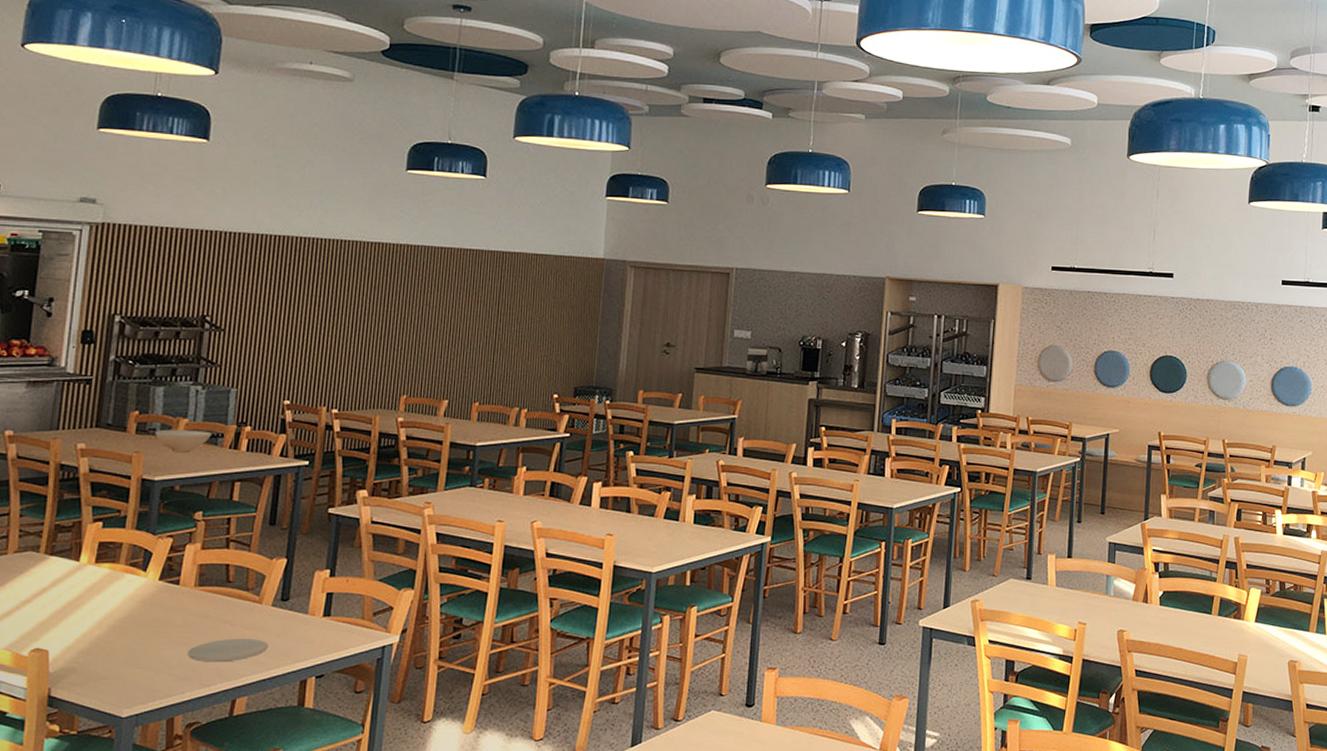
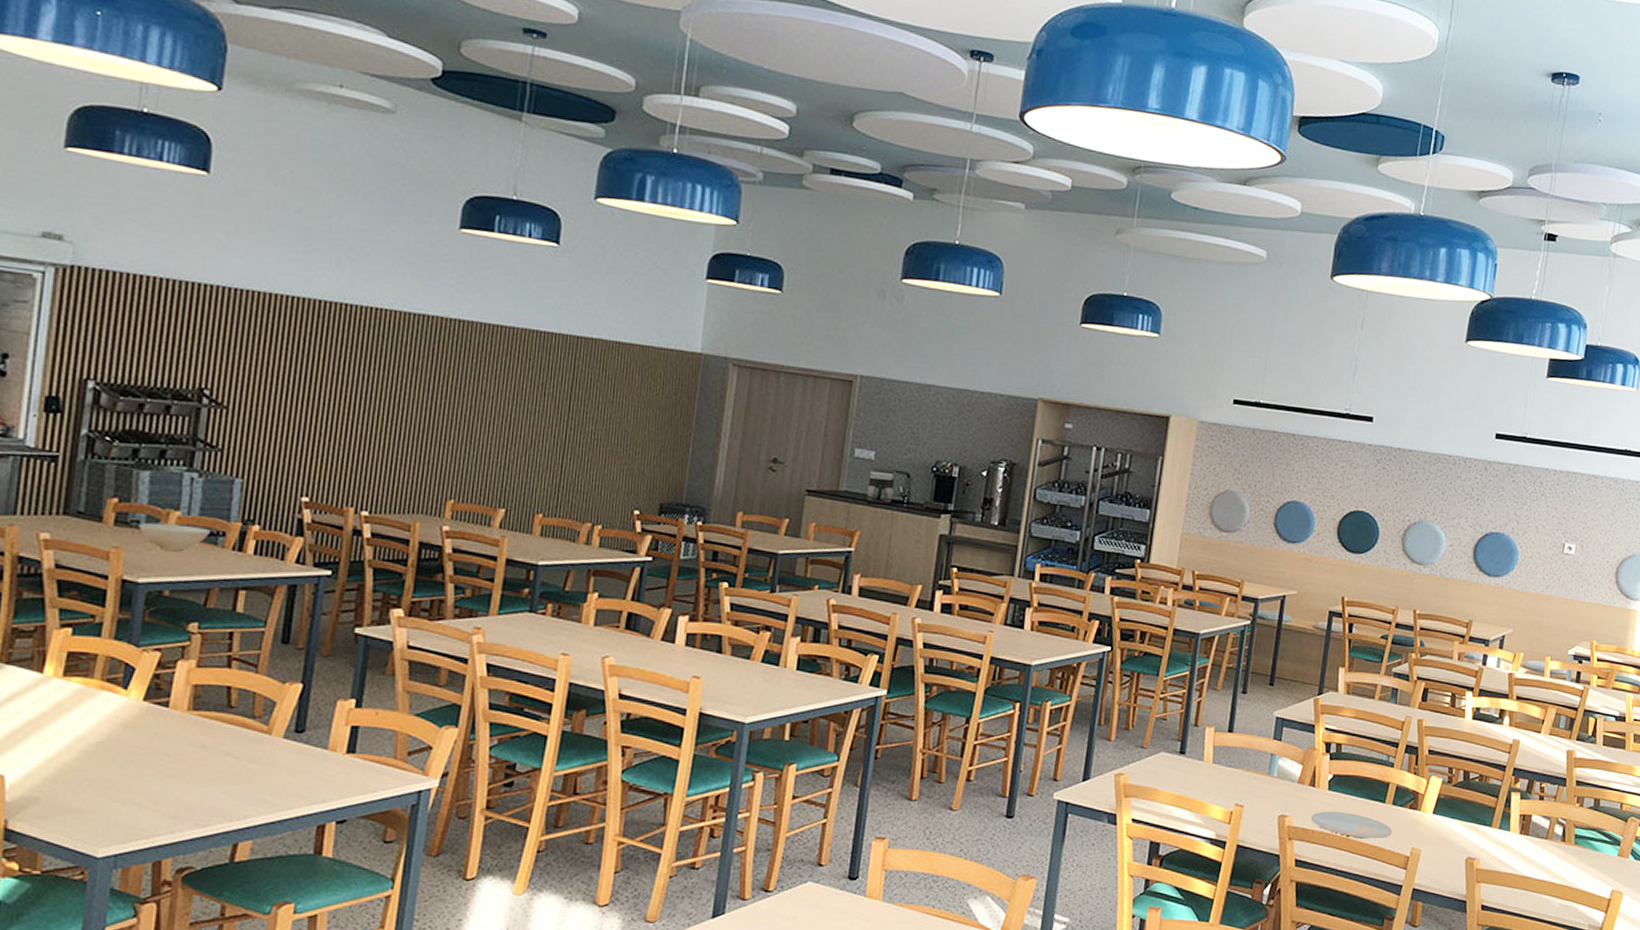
plate: present [187,638,269,663] -> none [178,772,280,800]
plate: none [1146,624,1220,648] -> present [1310,811,1393,839]

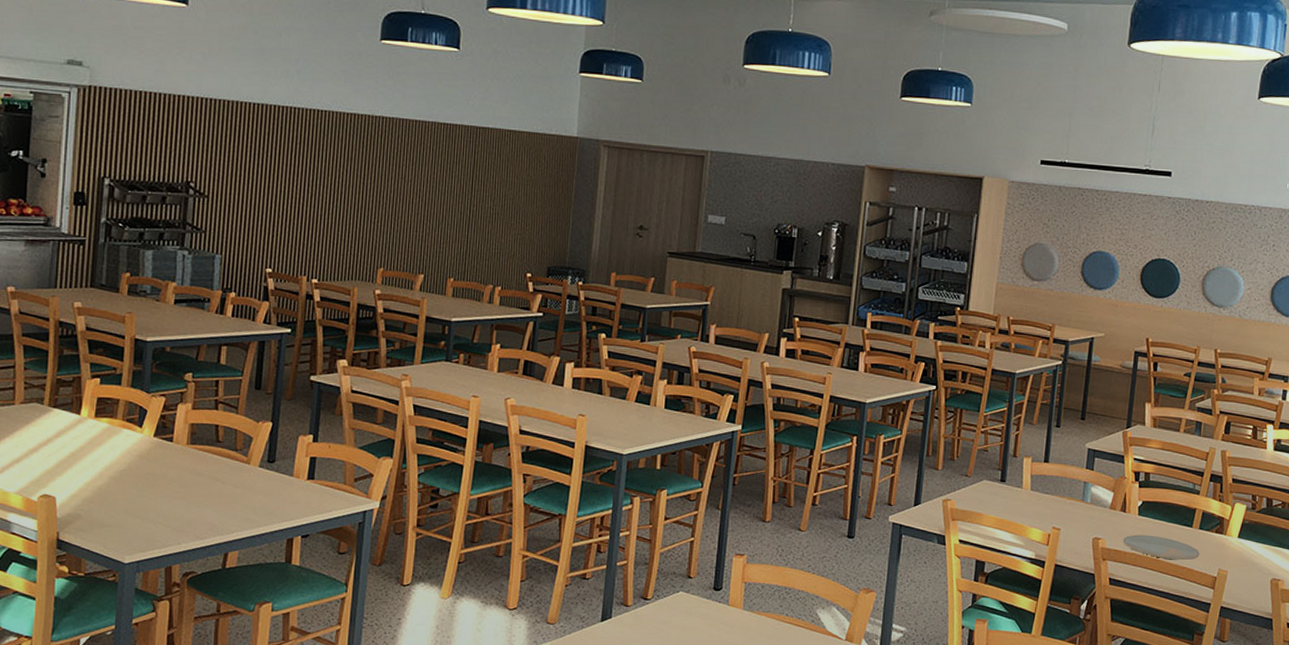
bowl: present [139,522,211,551] -> none [146,292,199,315]
coffee maker: present [865,468,896,506] -> none [718,231,743,264]

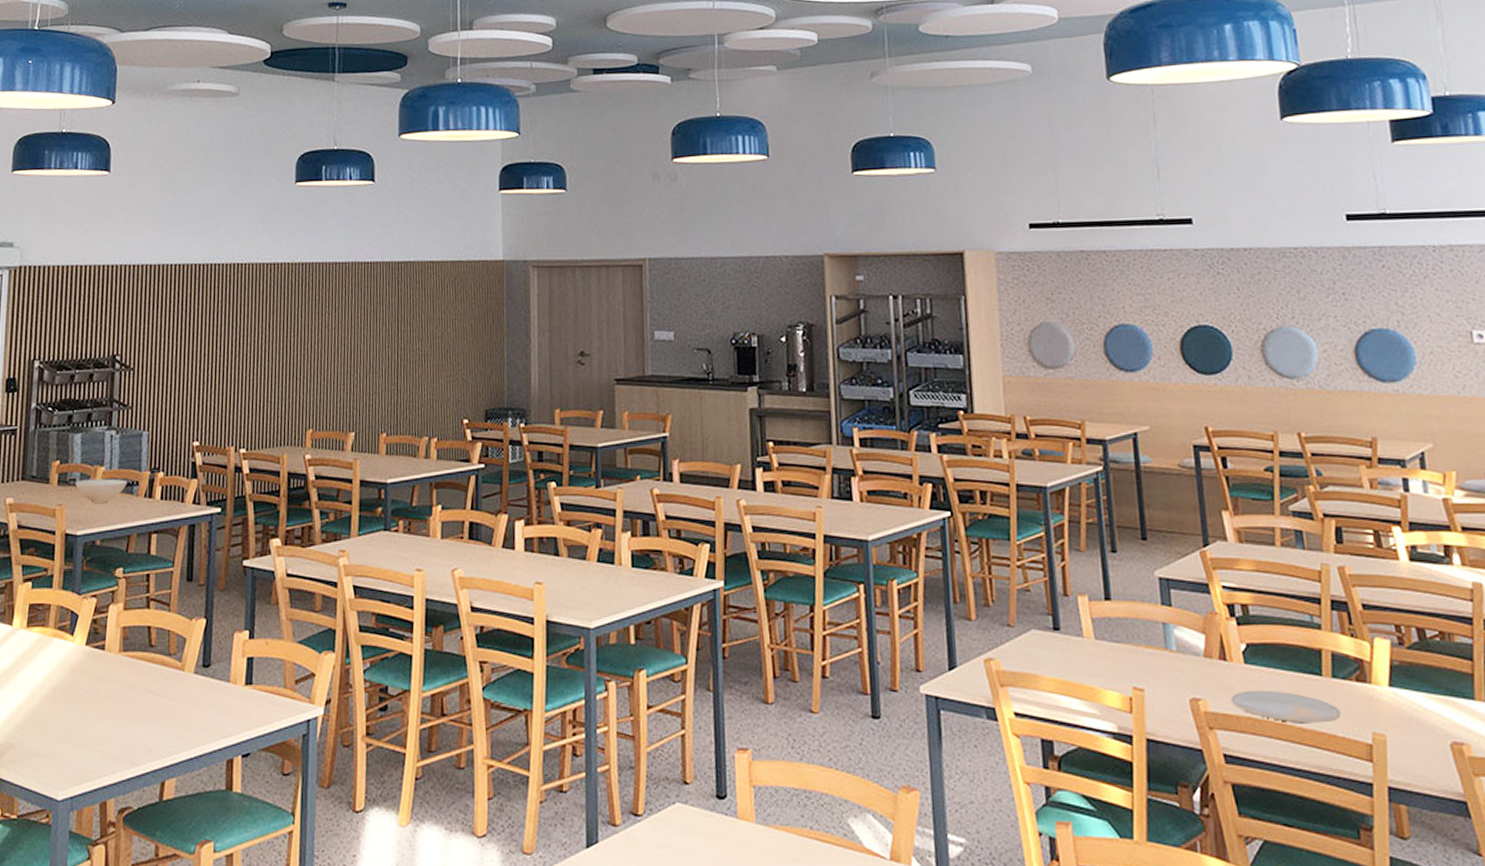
bowl: none [146,292,199,315] -> present [75,478,128,503]

